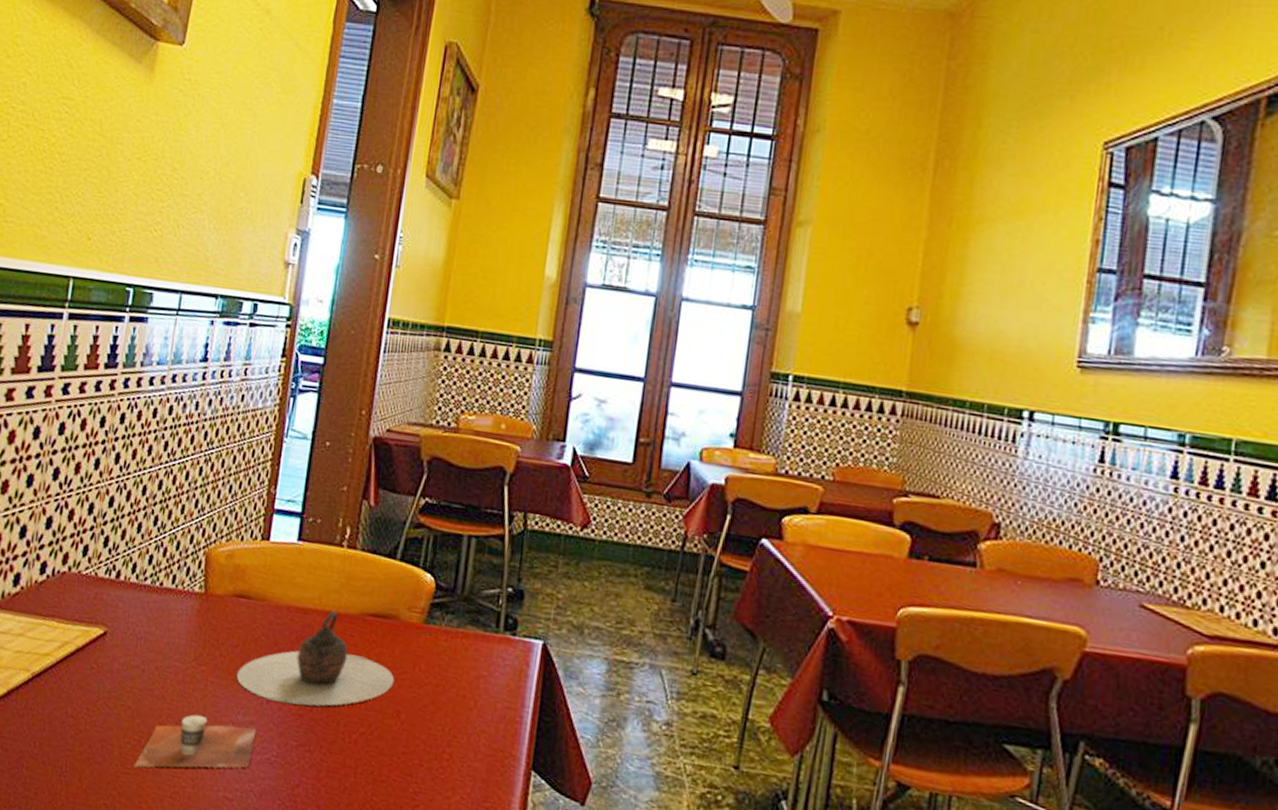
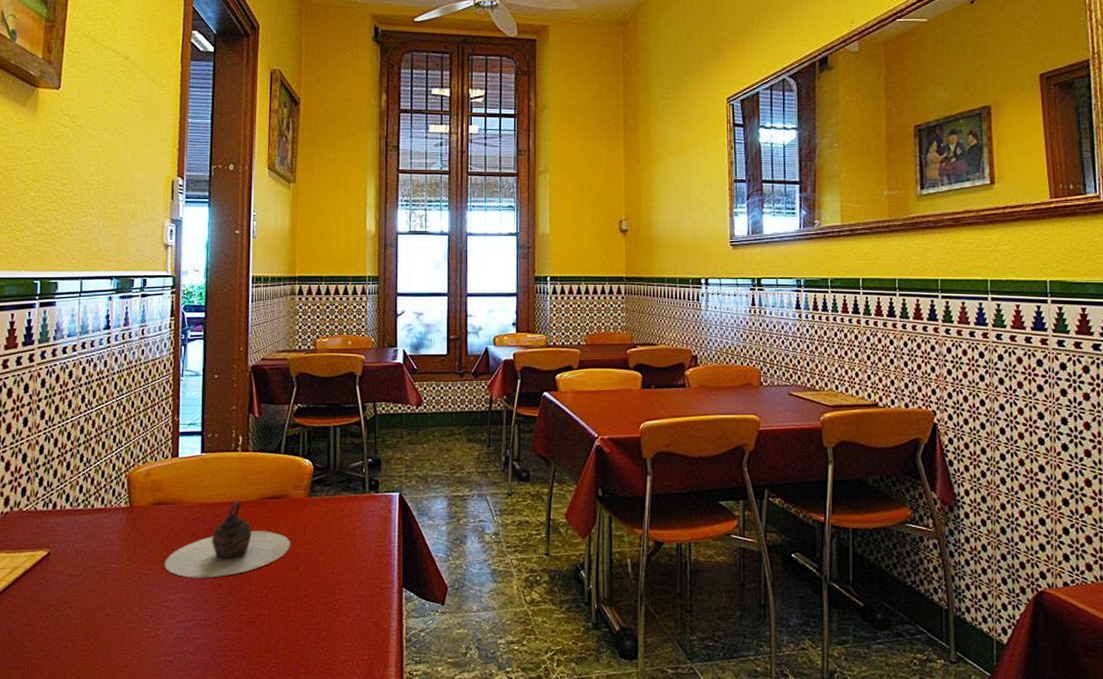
cup: present [133,714,257,769] -> none [86,602,186,654]

